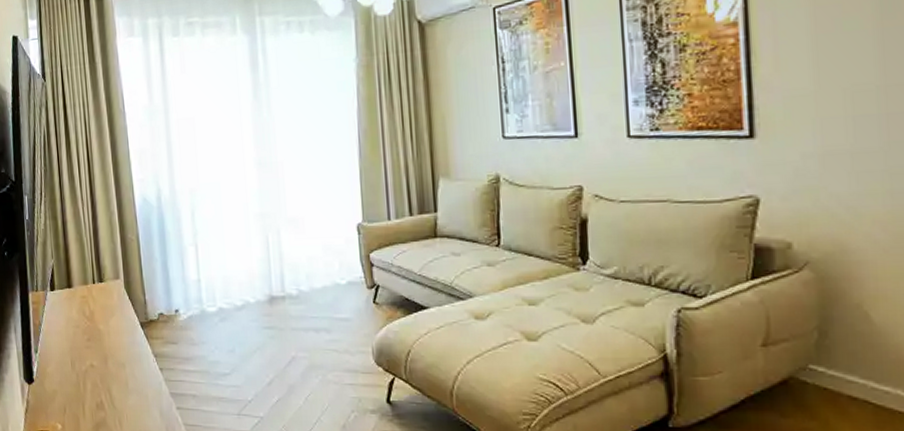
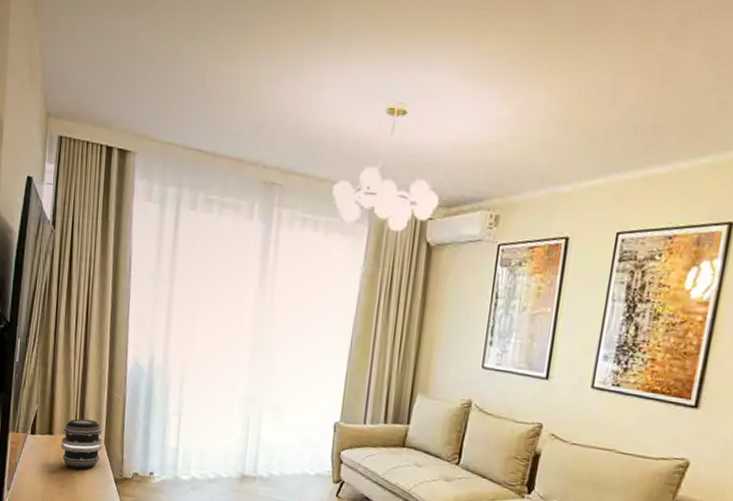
speaker: none [81,265,124,319] -> present [61,418,103,470]

